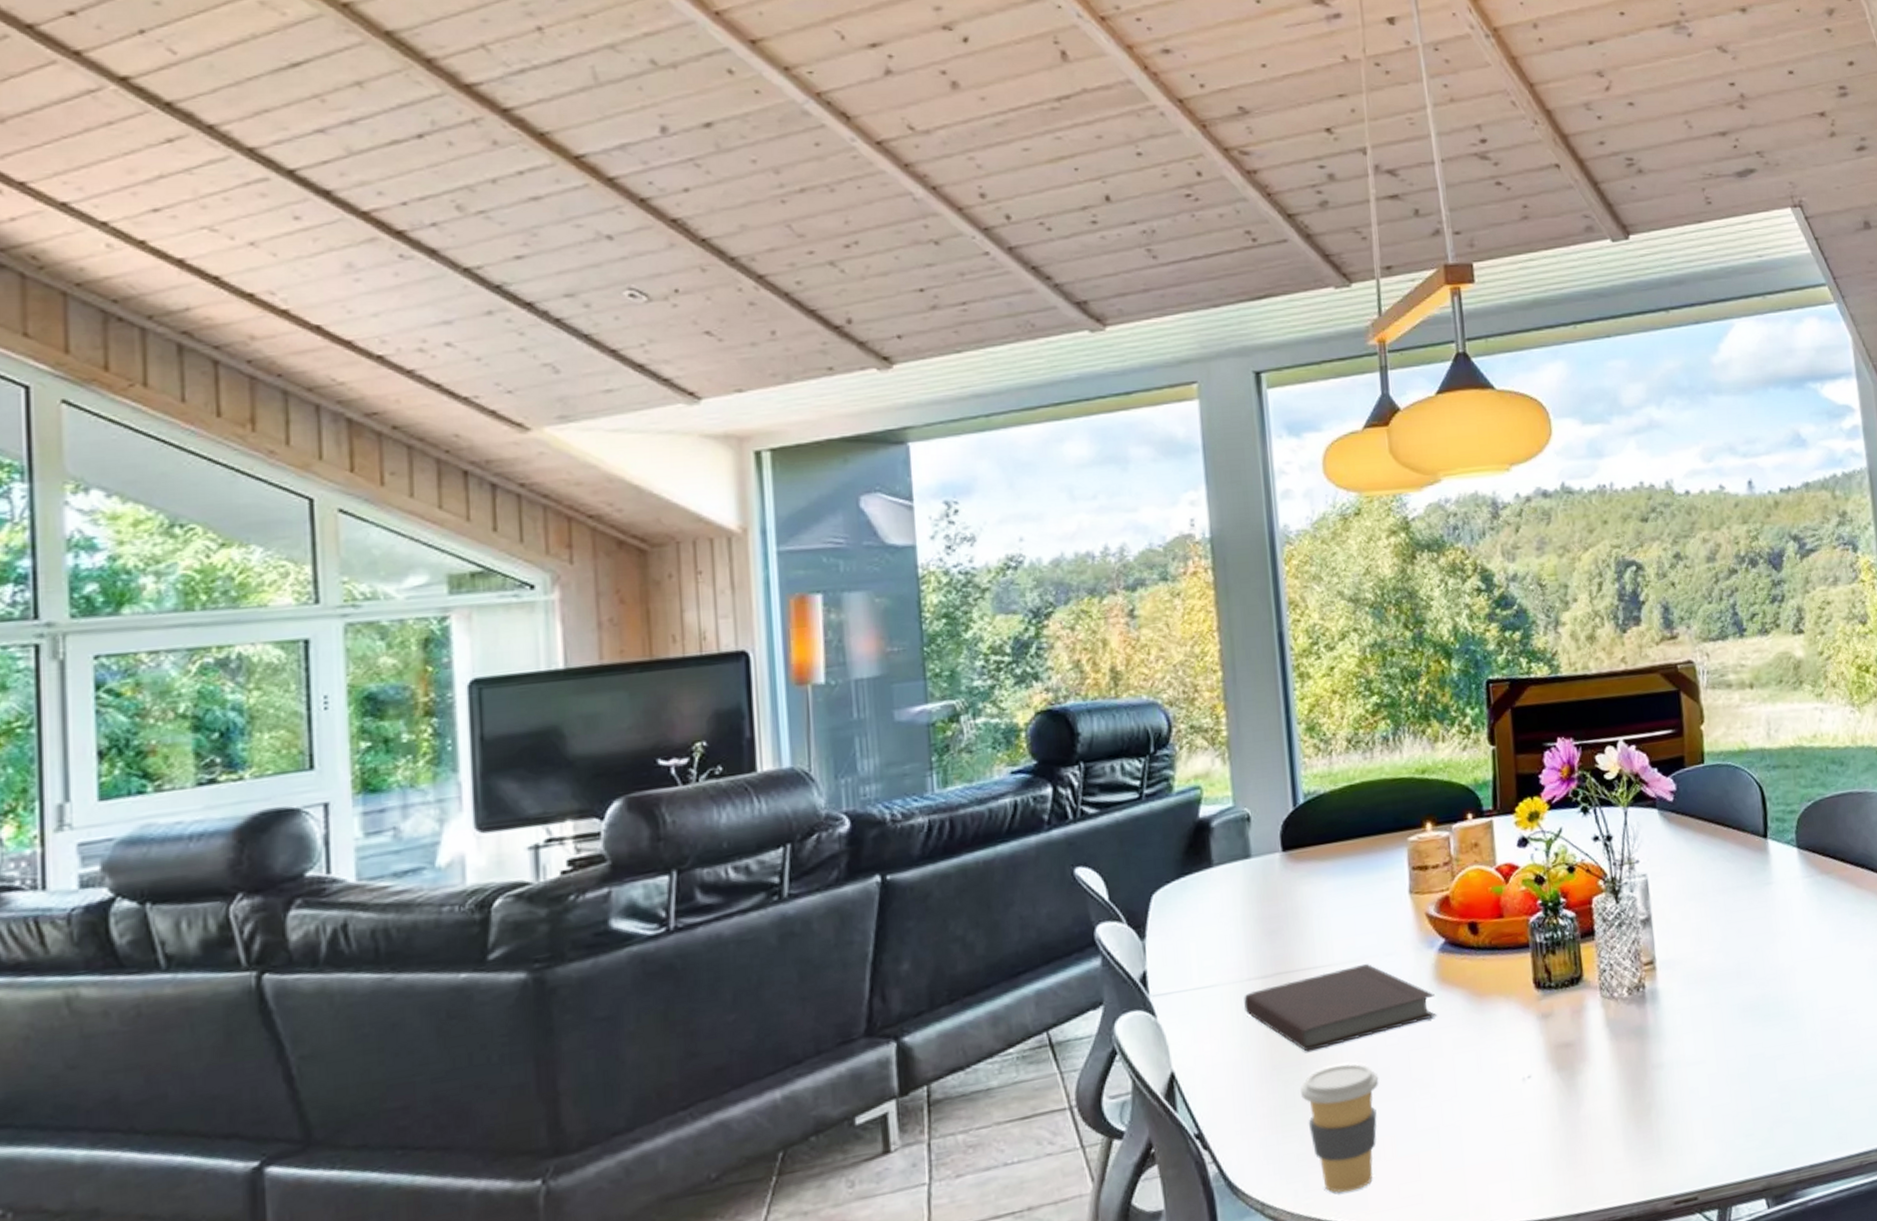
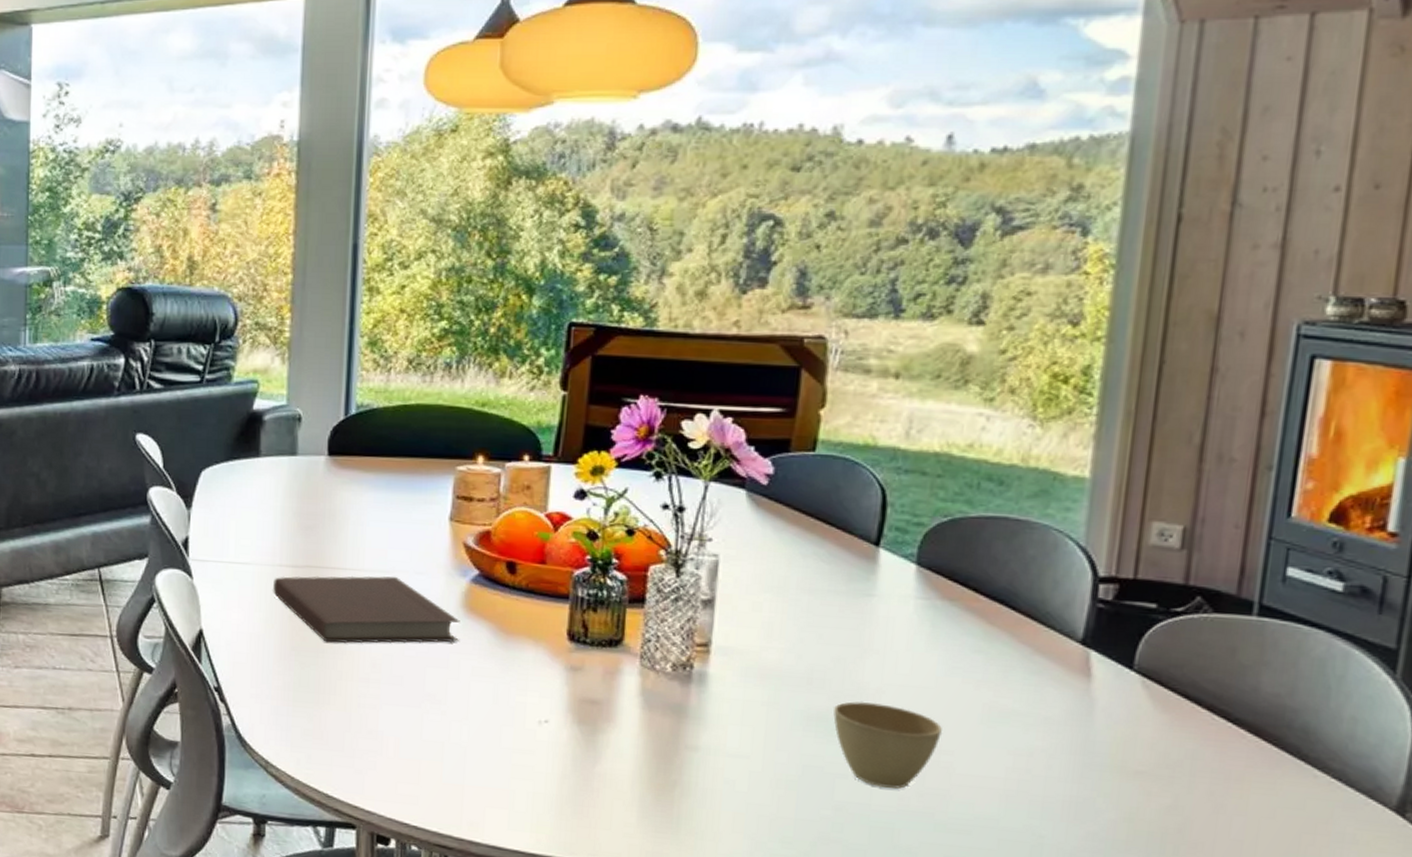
coffee cup: present [1300,1063,1379,1193] -> none [315,660,392,775]
cup: none [1761,979,1845,1059] -> present [833,701,942,789]

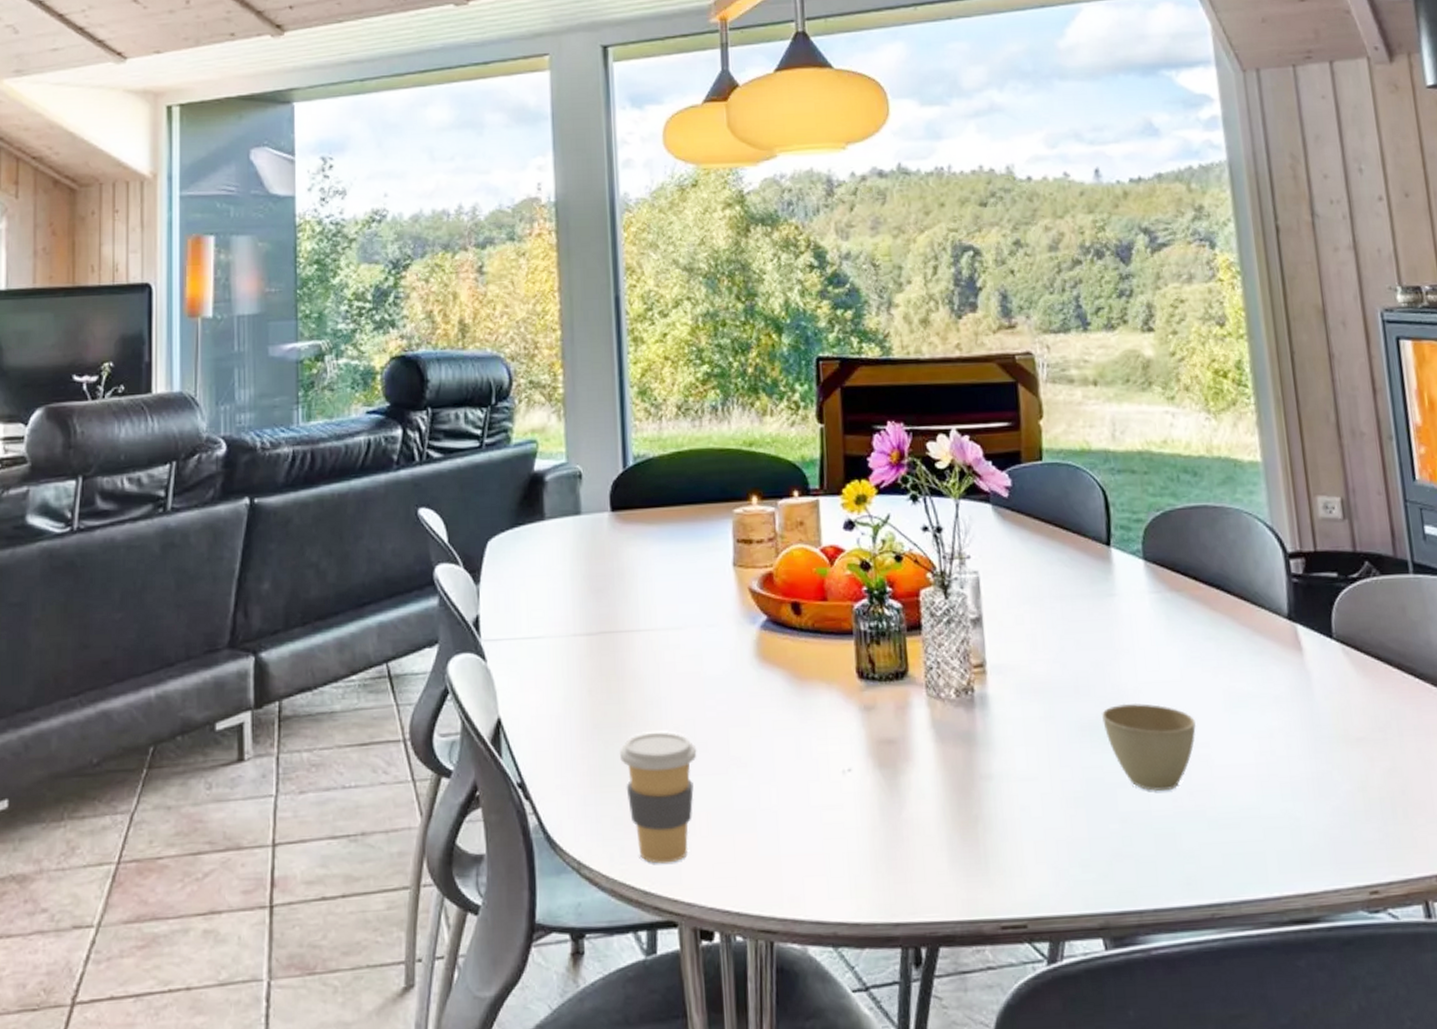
notebook: present [273,575,460,644] -> none [569,632,757,714]
coffee cup: none [315,660,392,775] -> present [620,732,697,864]

